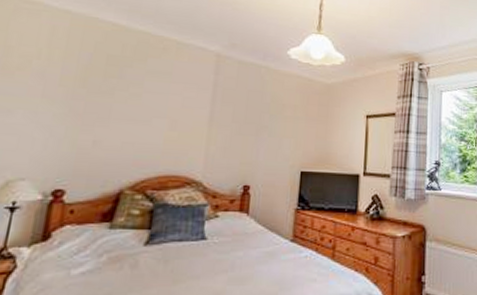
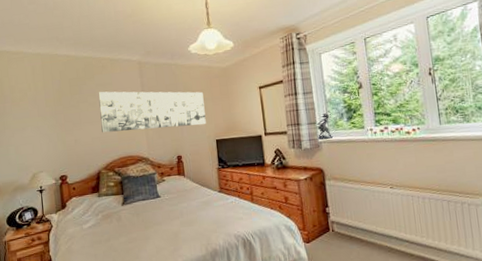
wall art: none [139,80,296,150] -> present [98,91,206,133]

